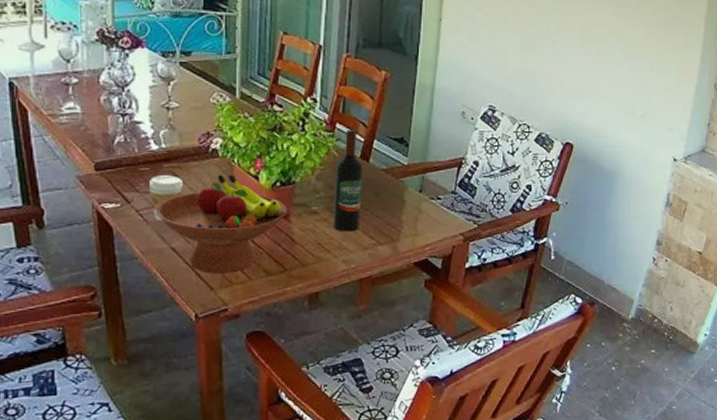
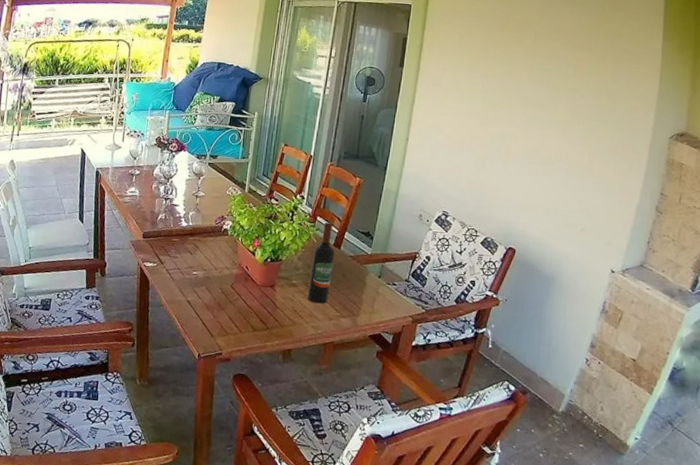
coffee cup: present [149,175,184,222] -> none [177,245,202,280]
fruit bowl: present [155,174,287,274] -> none [179,248,273,326]

